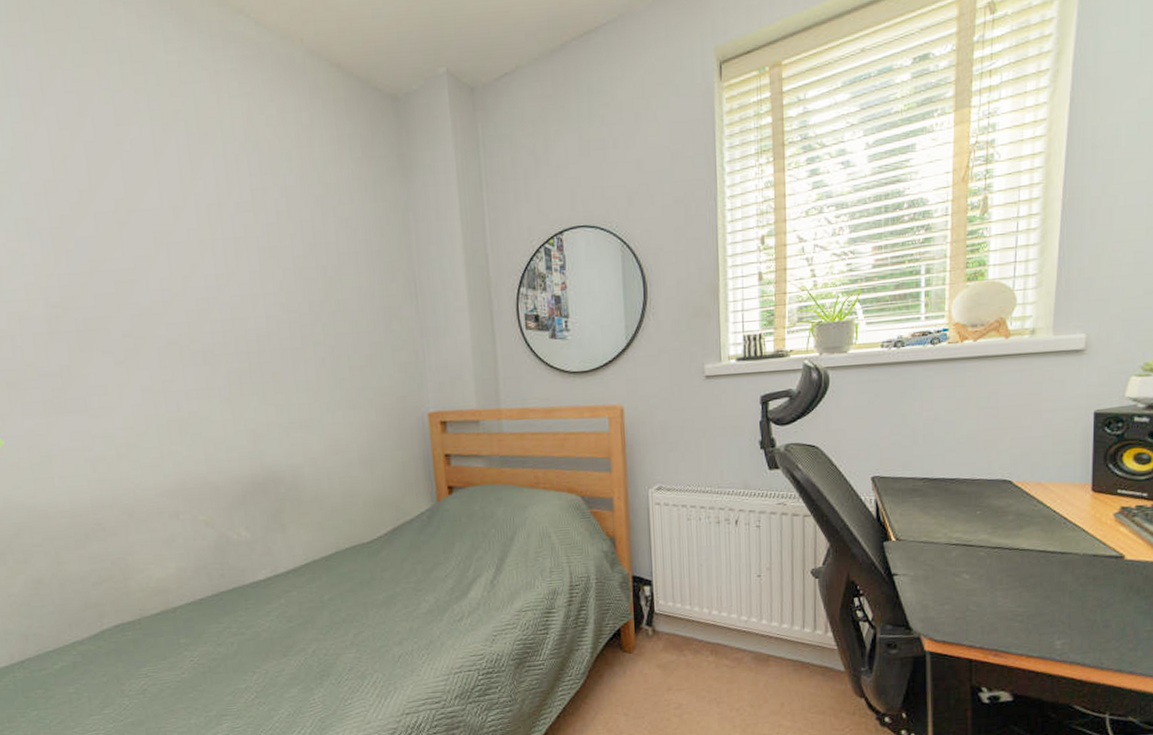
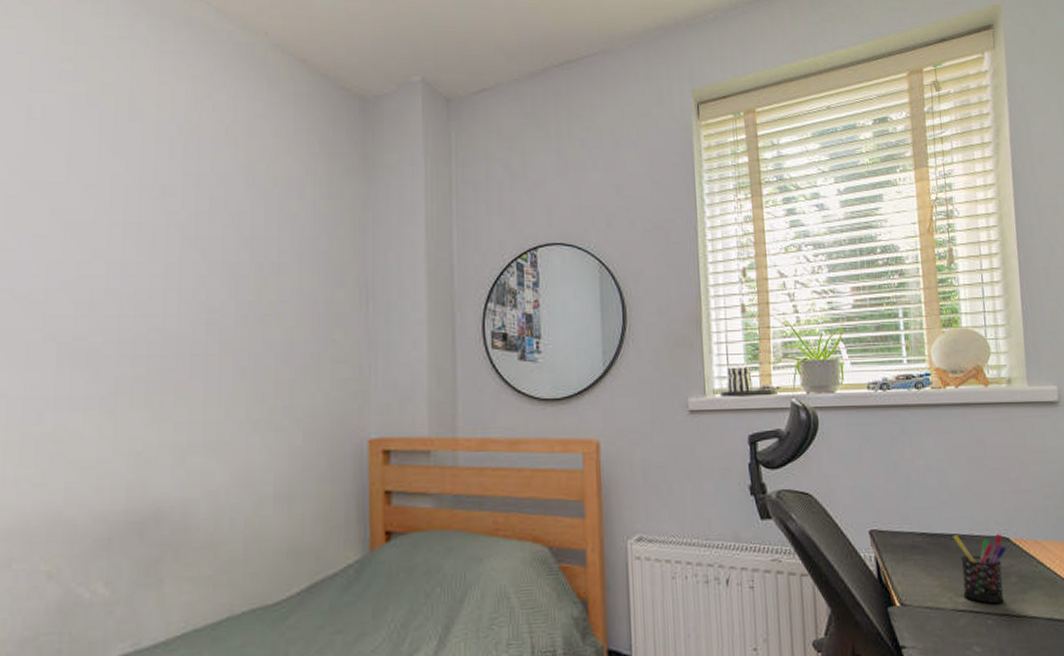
pen holder: none [954,477,1008,539] -> present [953,534,1007,604]

